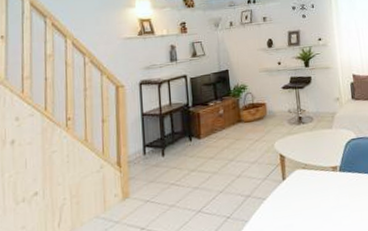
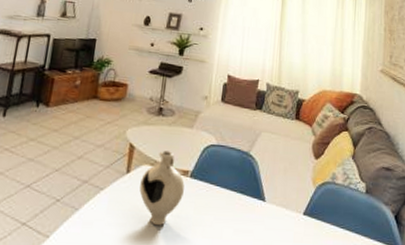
decorative vase: none [296,153,337,220] -> present [139,150,185,226]

